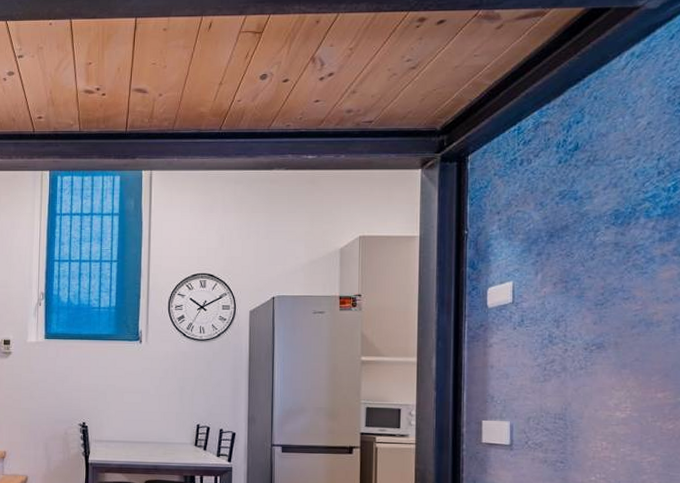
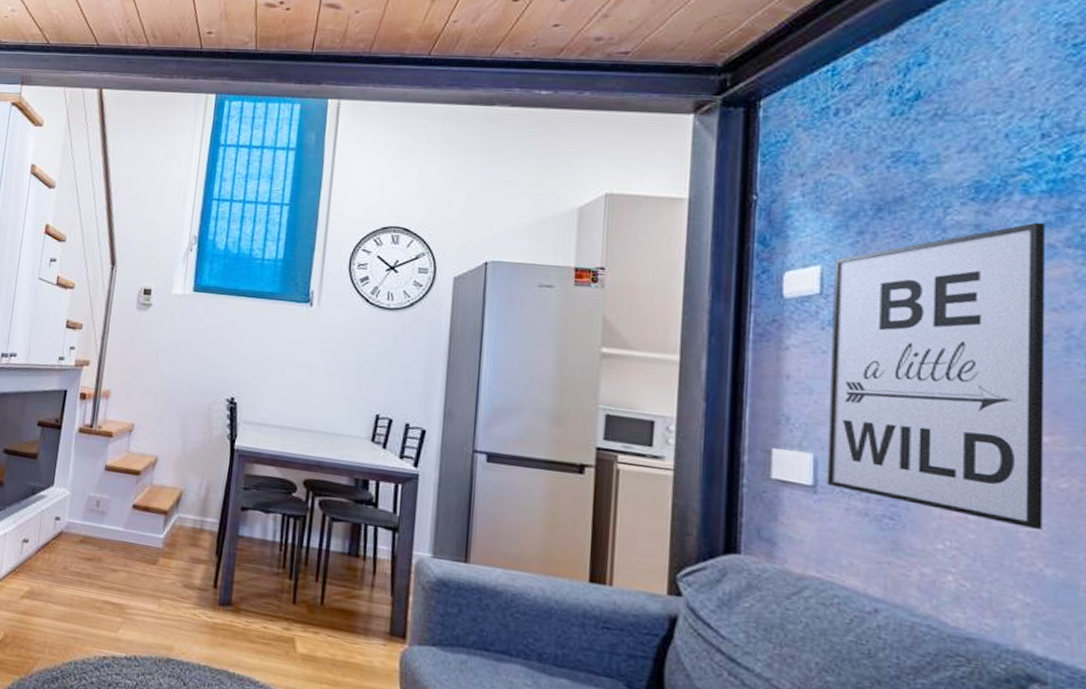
wall art: none [519,238,661,459] -> present [827,222,1046,530]

